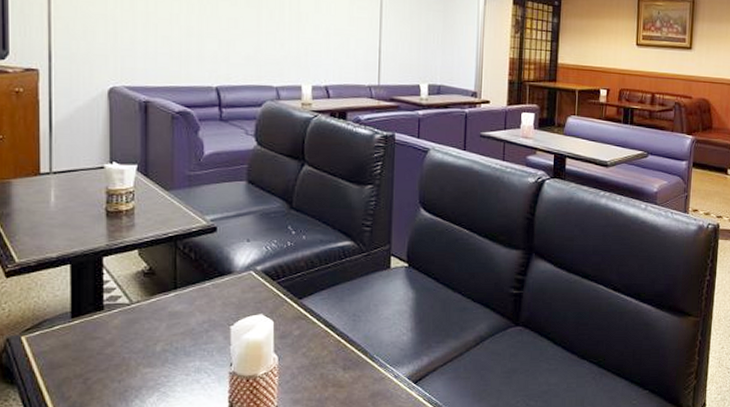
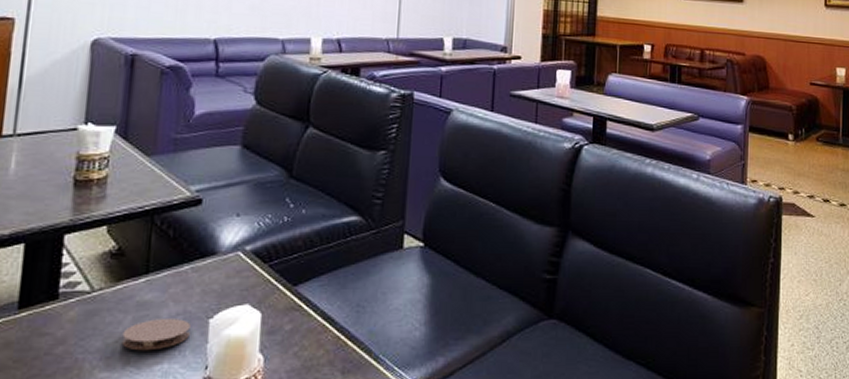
coaster: none [160,326,215,351] -> present [121,319,191,351]

